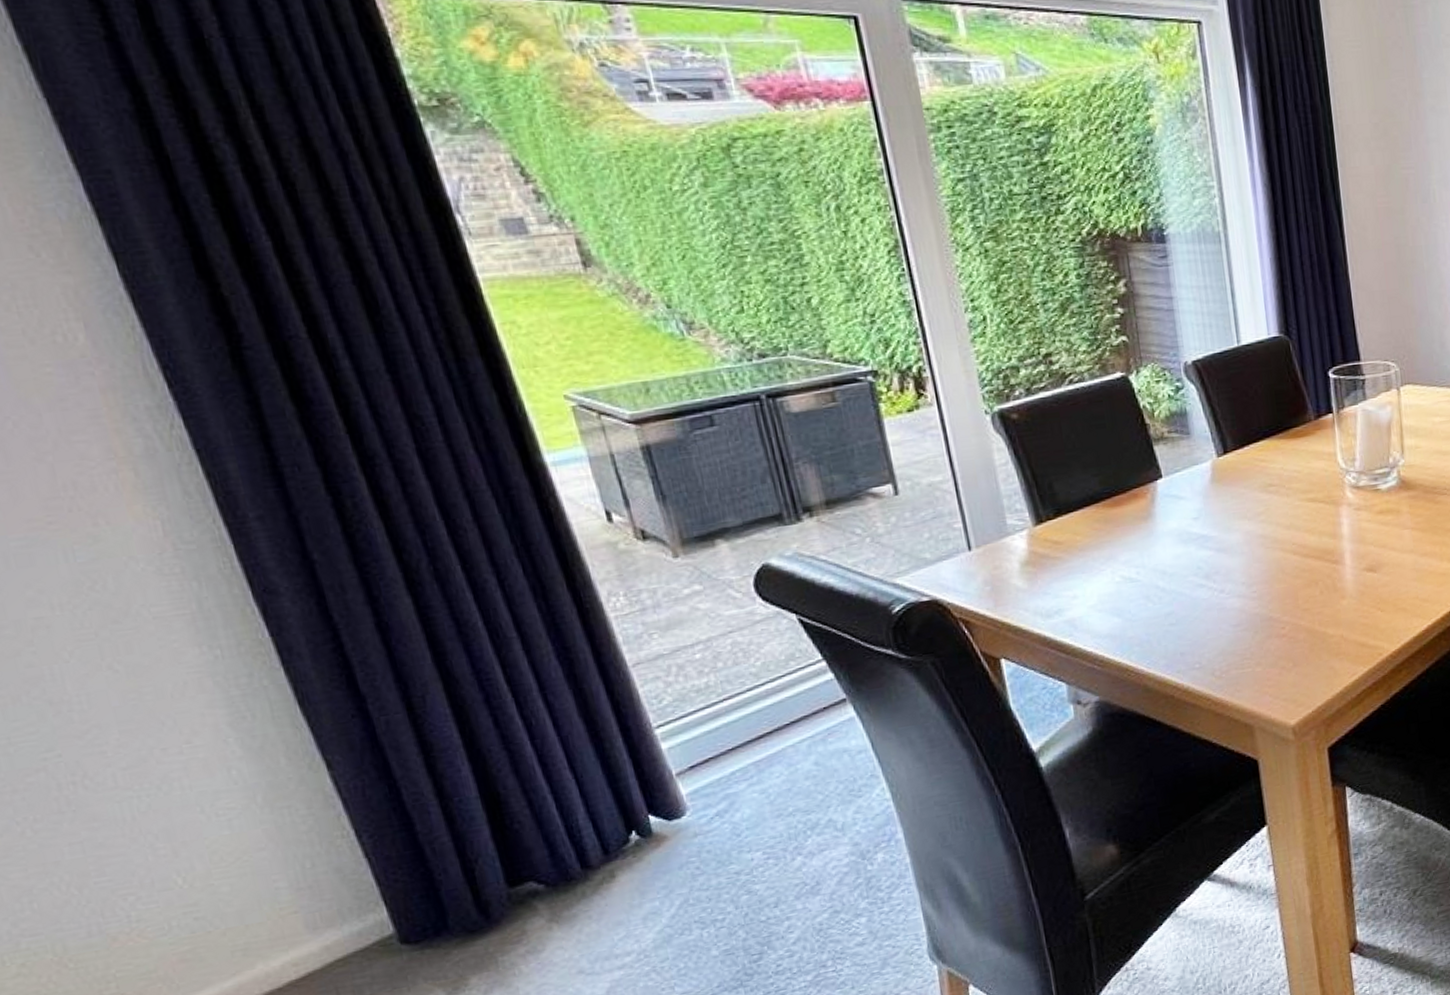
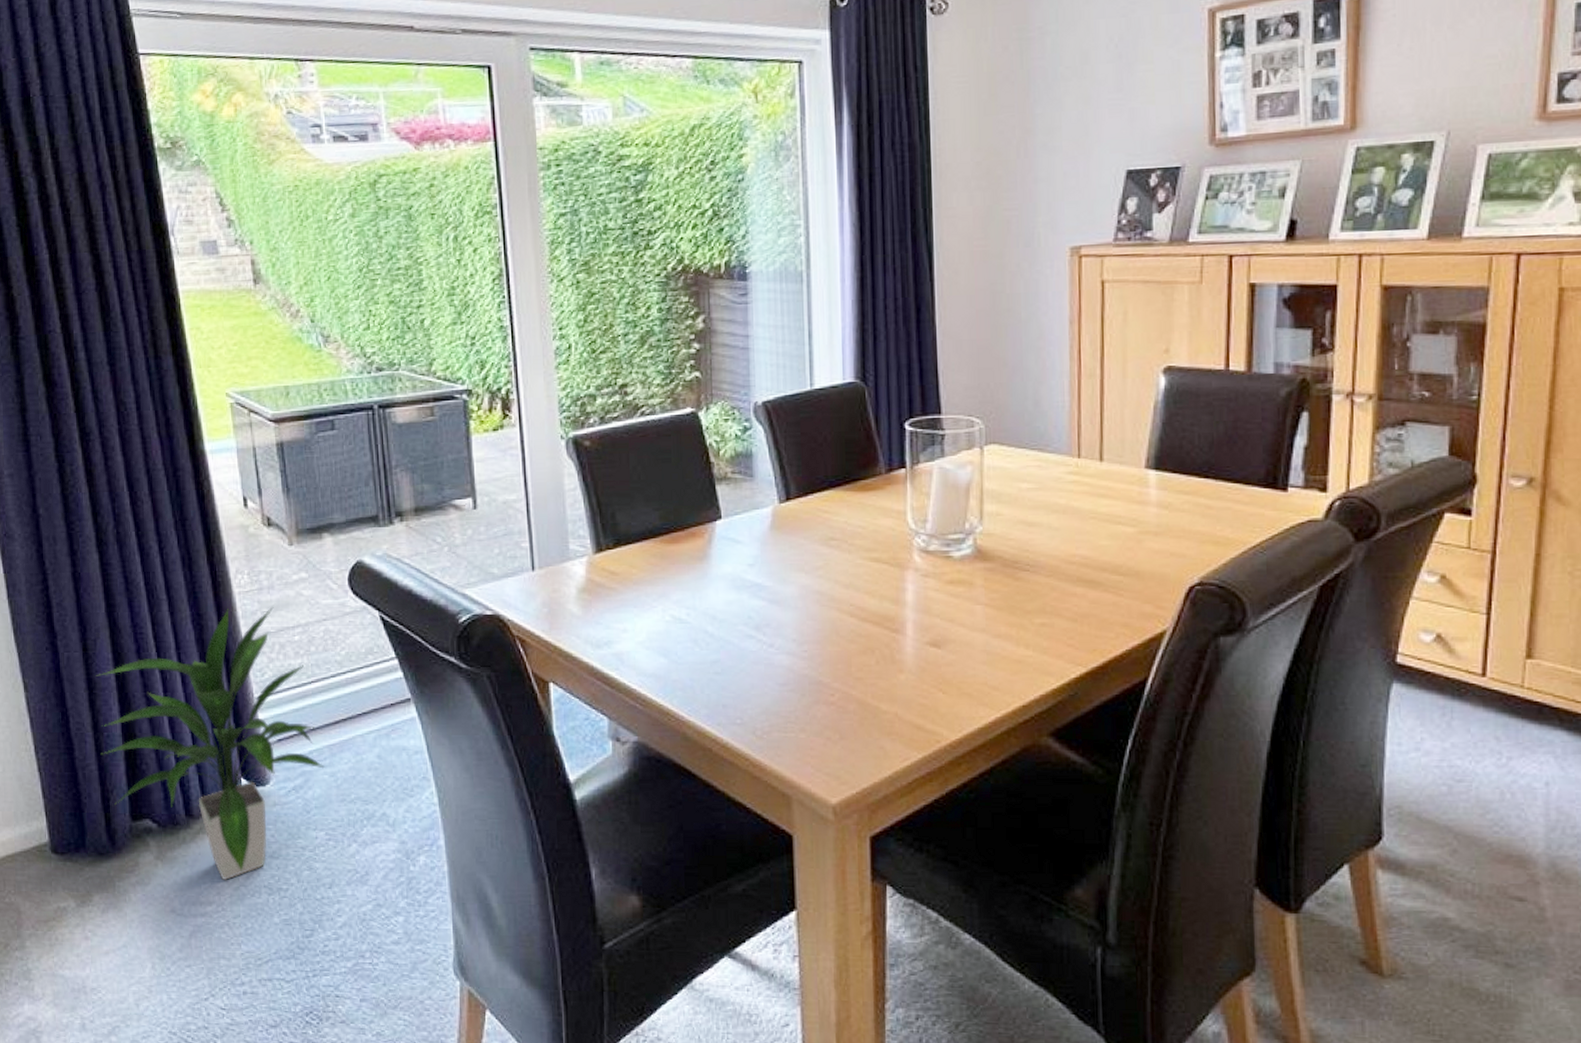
indoor plant: none [431,624,754,927] -> present [96,605,326,881]

